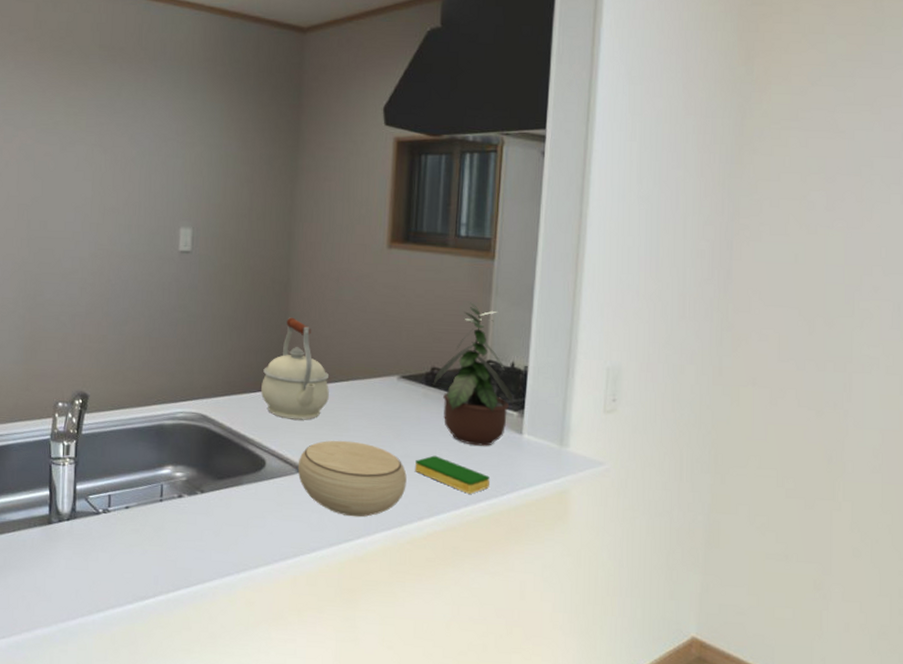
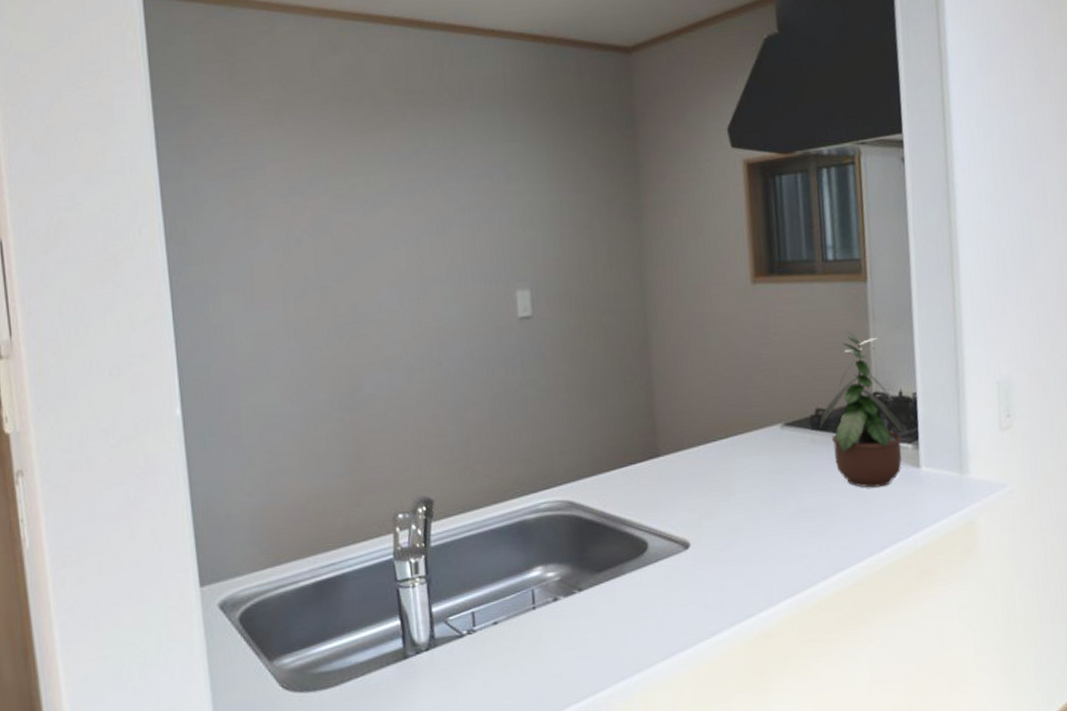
kettle: present [261,317,329,420] -> none [632,375,709,491]
bowl: present [297,440,407,517] -> none [684,504,806,589]
dish sponge: present [414,455,490,494] -> none [811,505,893,542]

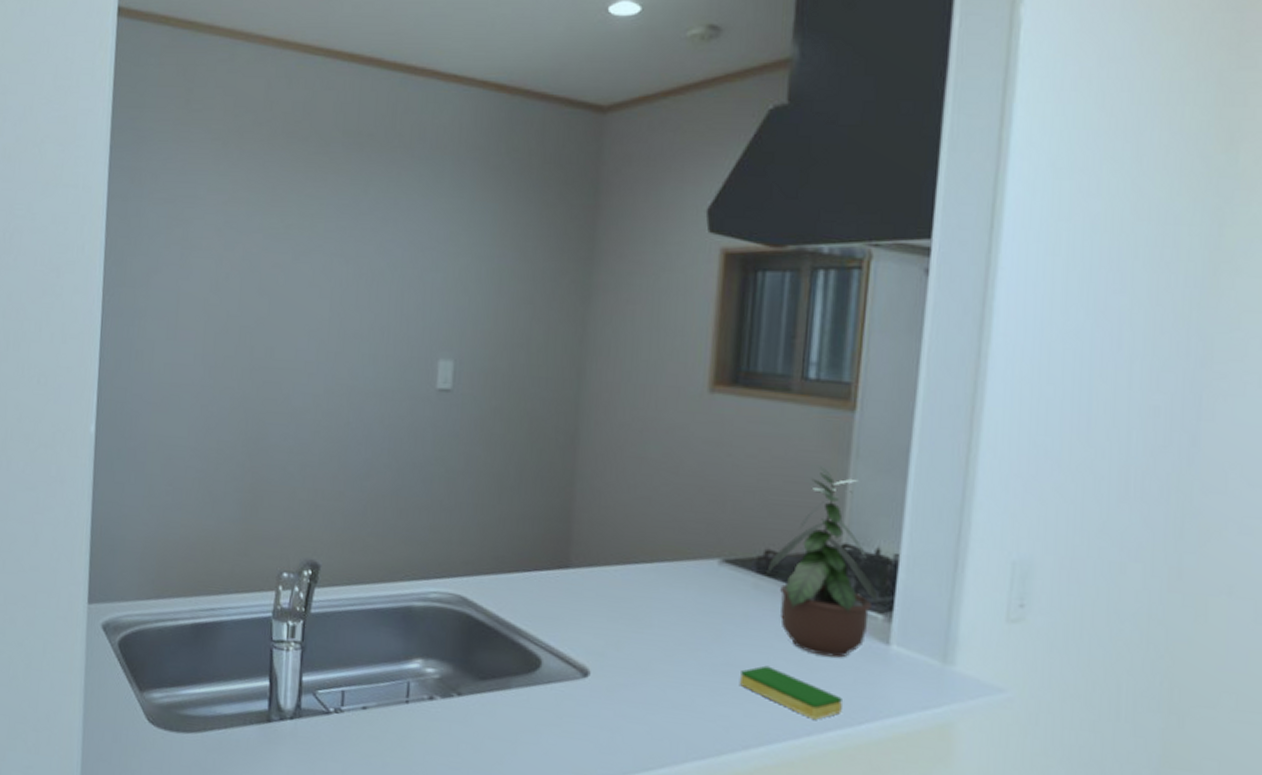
dish sponge: none [811,505,893,542] -> present [739,665,842,720]

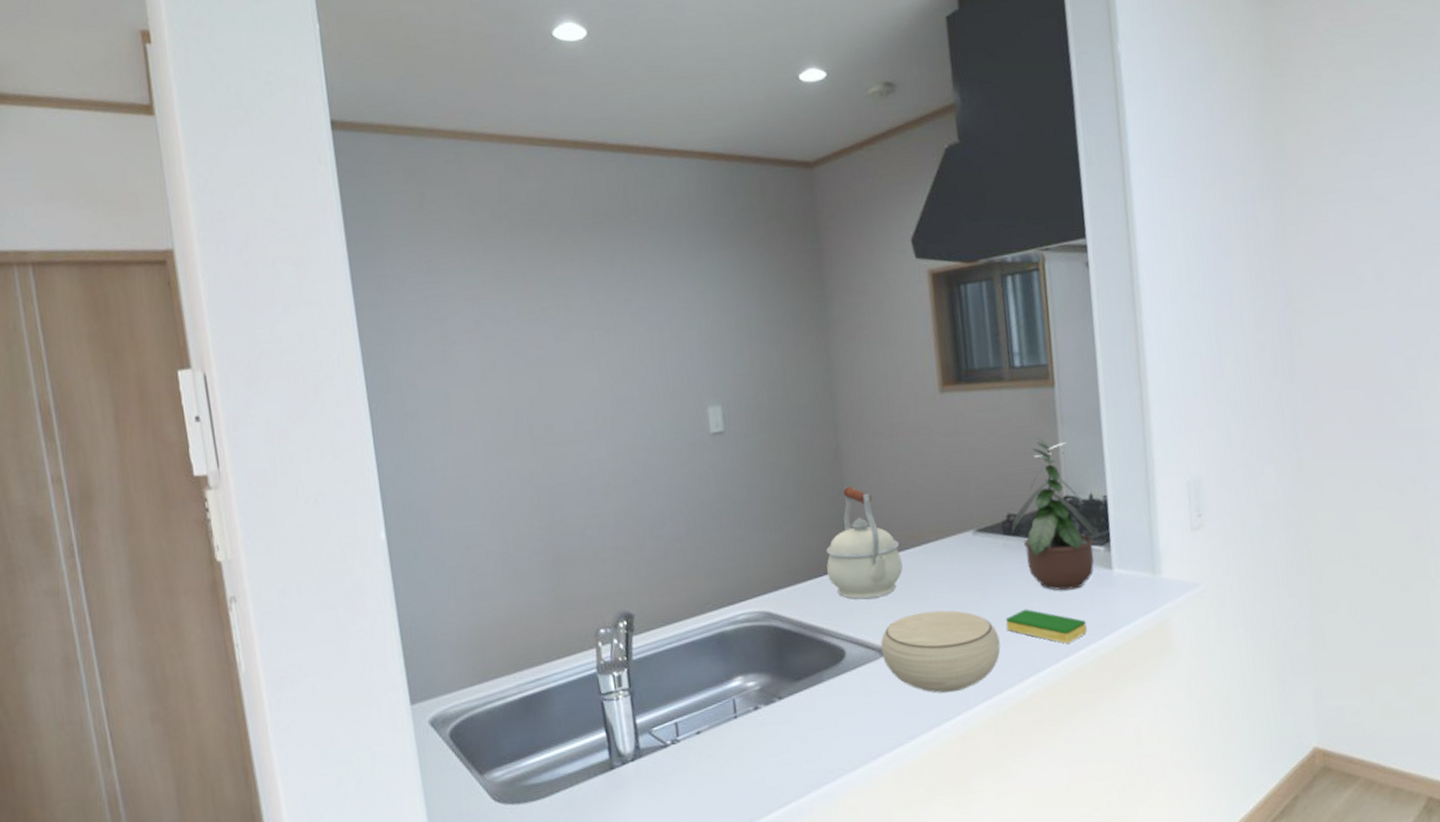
kettle: none [538,477,627,611] -> present [826,486,903,600]
bowl: none [583,638,729,741] -> present [880,610,1001,693]

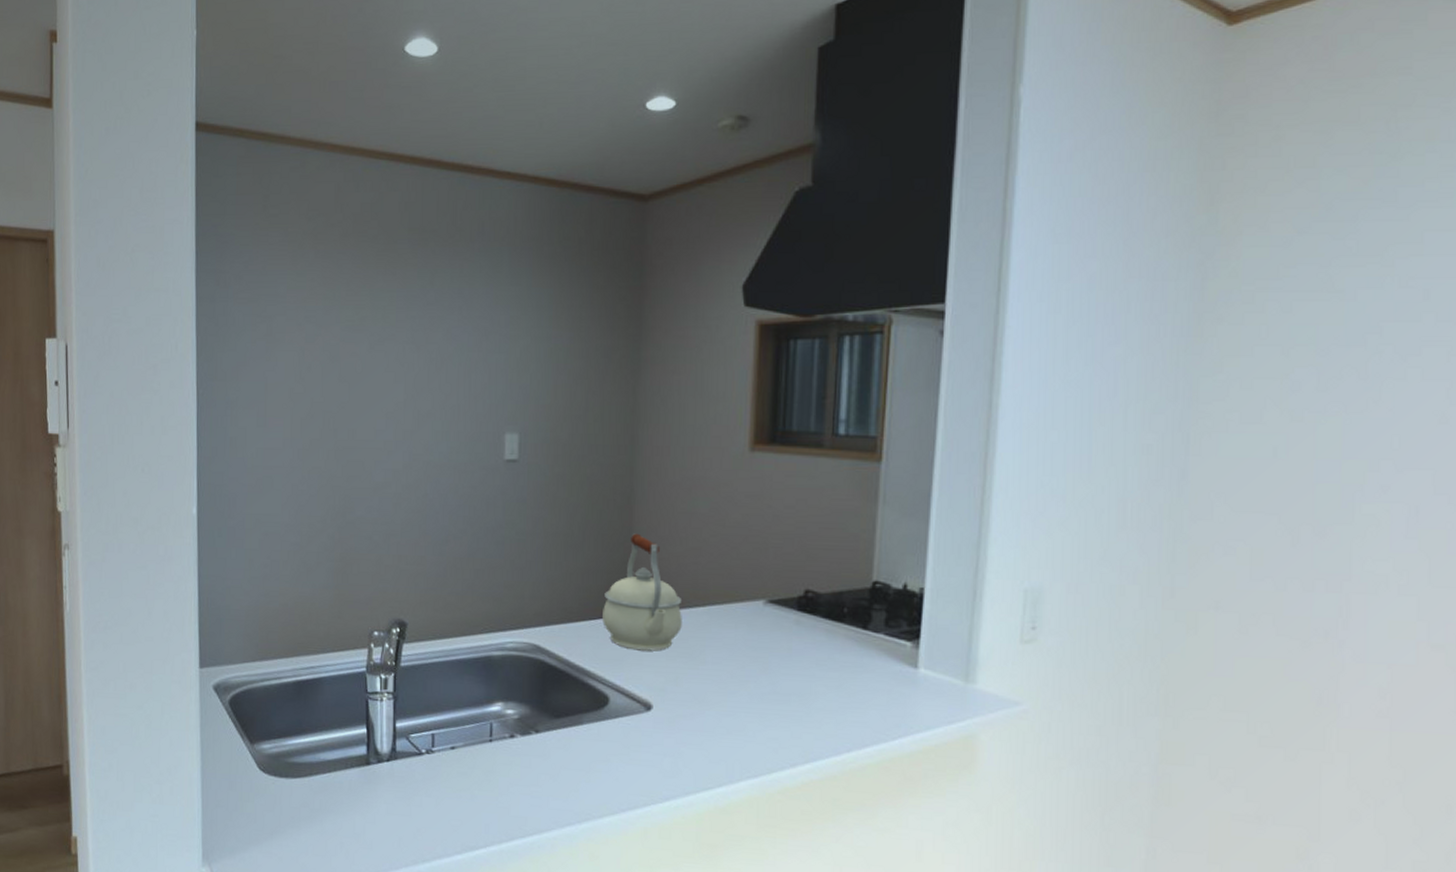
bowl: present [880,610,1001,693] -> none [646,674,776,763]
dish sponge: present [1005,609,1087,644] -> none [785,692,877,738]
potted plant: present [1011,437,1098,591] -> none [808,513,907,682]

